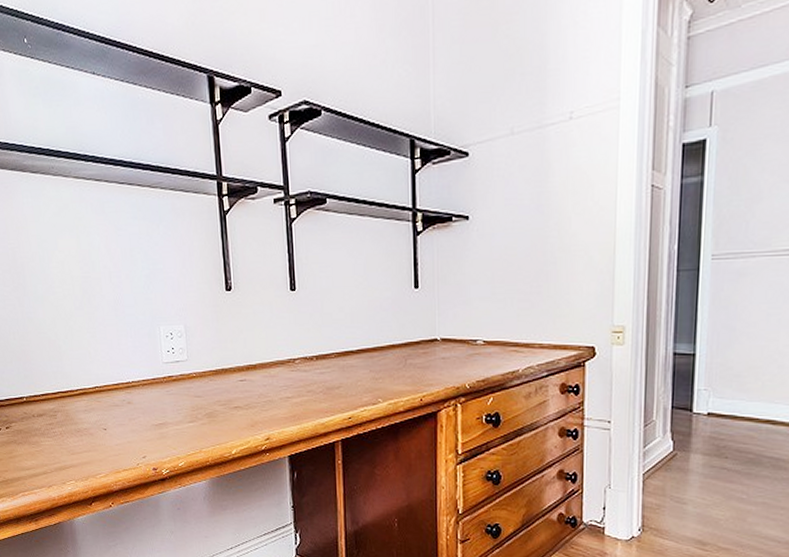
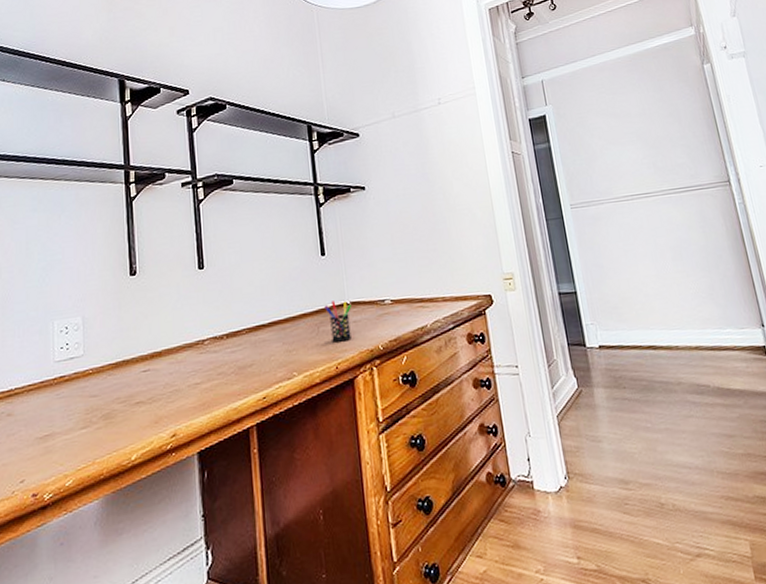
pen holder: none [413,335,441,376] -> present [324,301,351,343]

